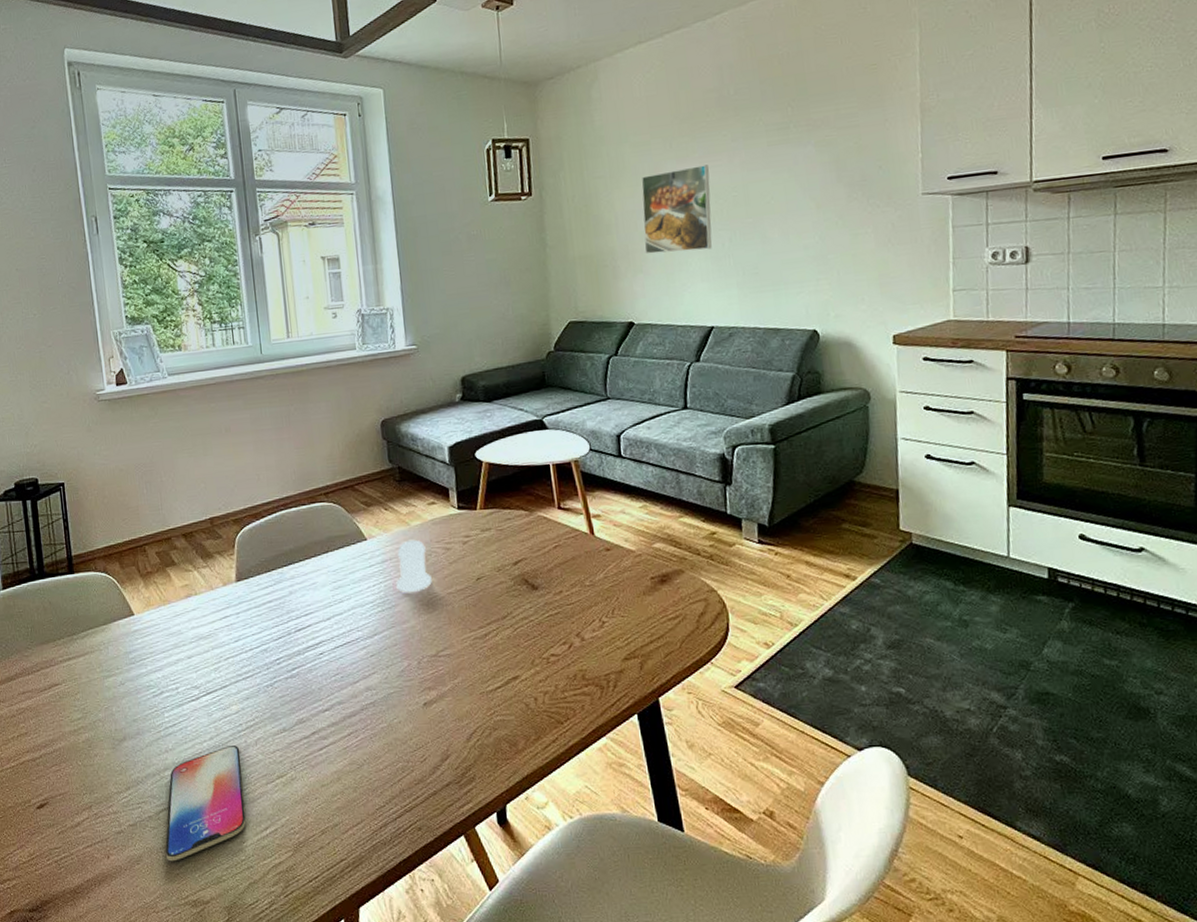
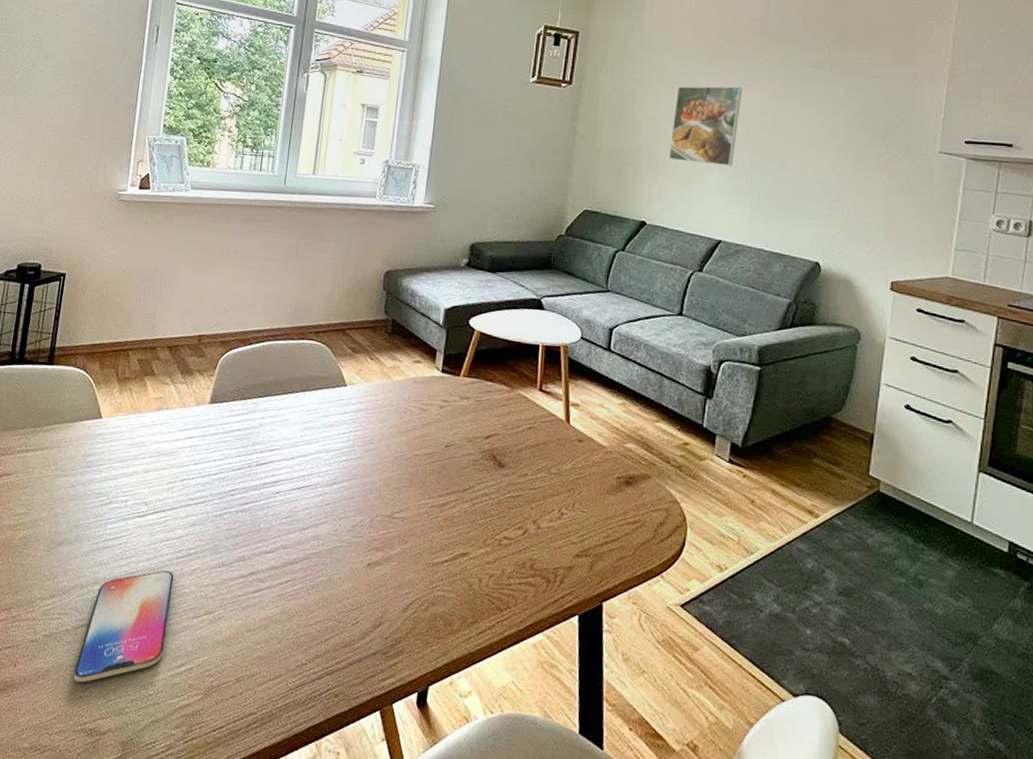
salt shaker: present [396,539,432,593] -> none [366,394,403,448]

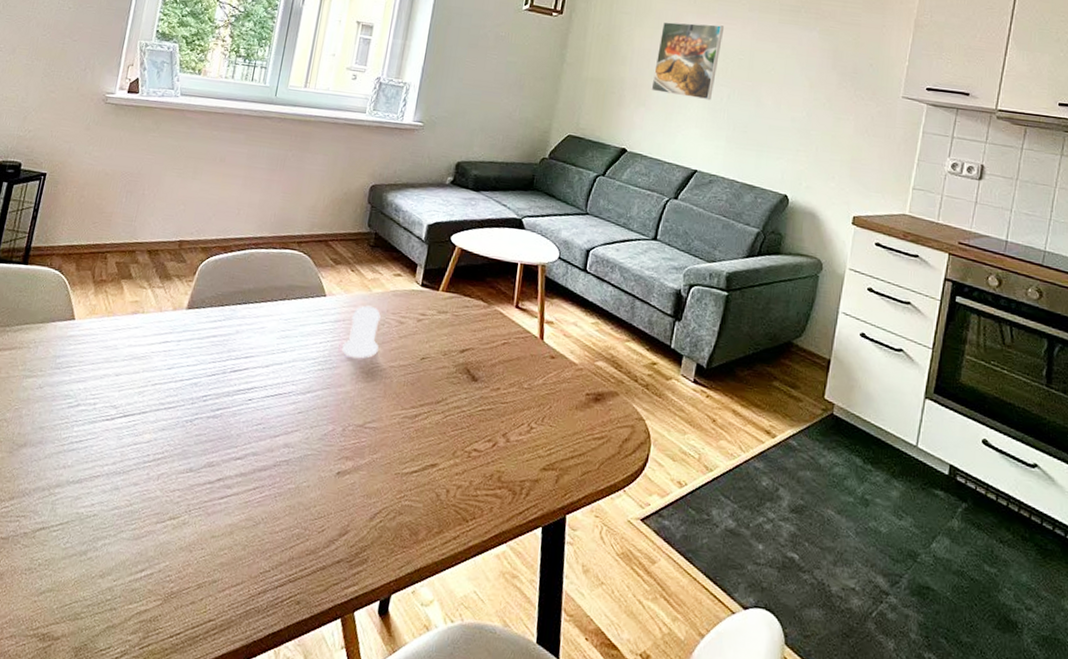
smartphone: present [73,570,174,683] -> none [28,474,140,587]
salt shaker: none [366,394,403,448] -> present [342,305,381,358]

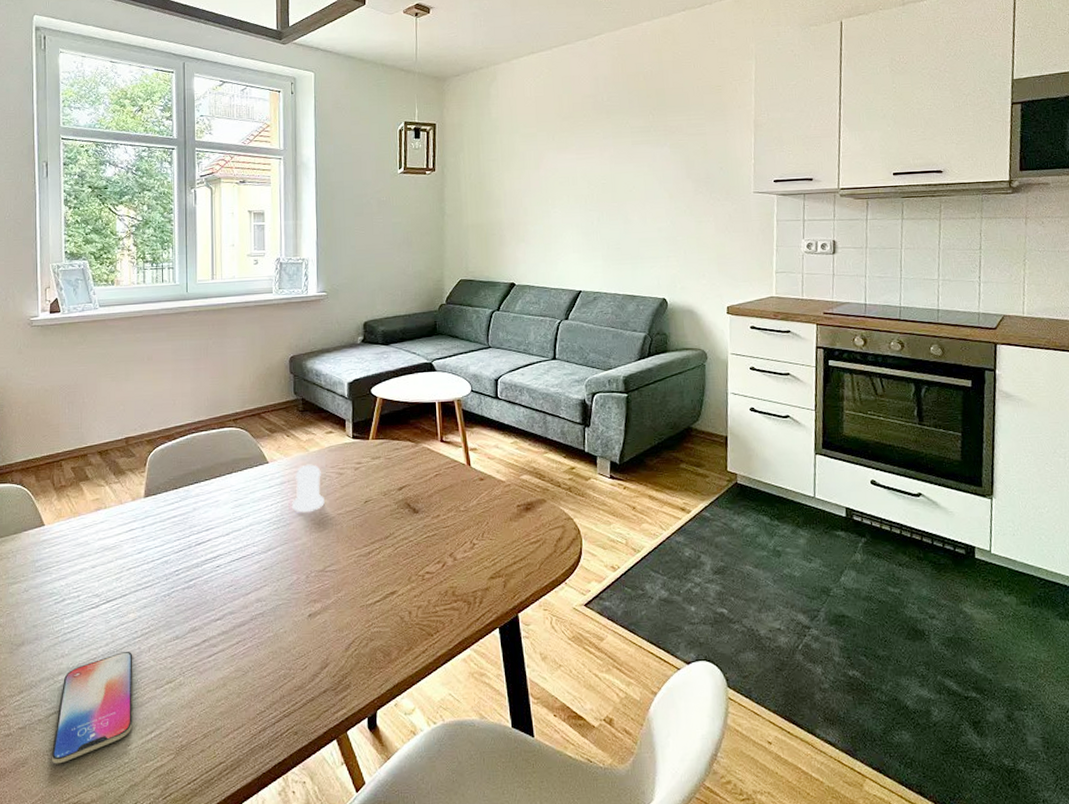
smartphone: none [28,474,140,587] -> present [51,651,133,764]
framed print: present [651,21,724,101] -> none [527,156,584,227]

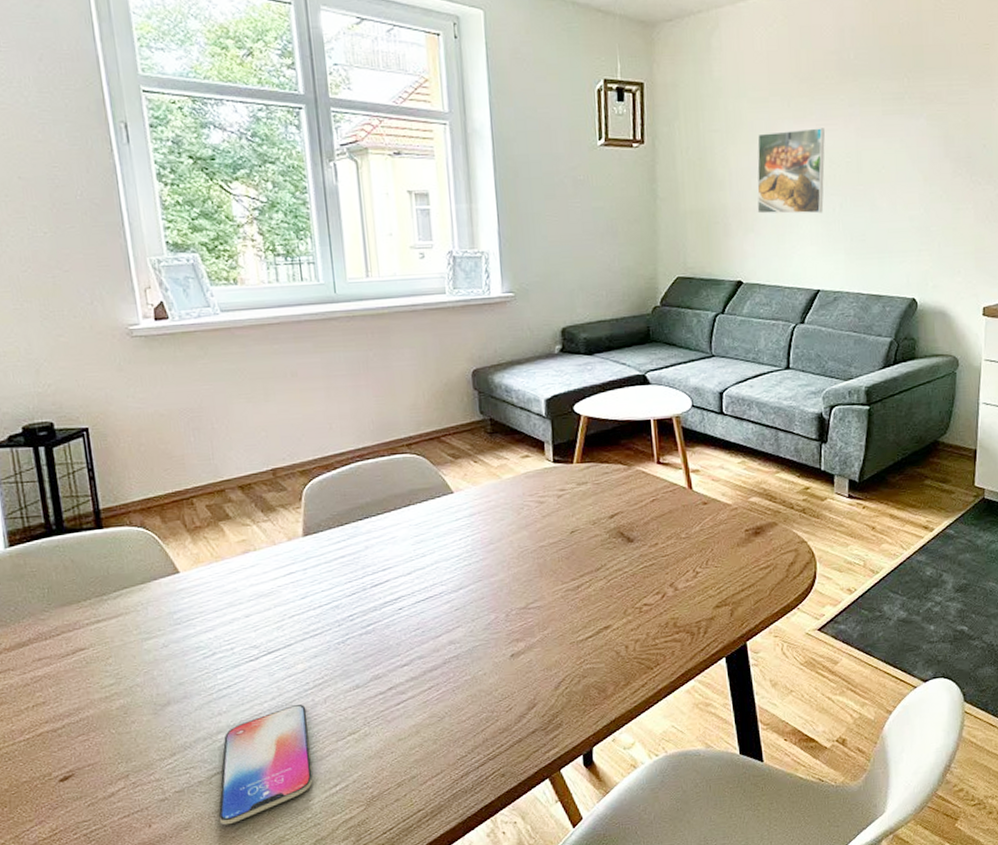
salt shaker: present [292,464,325,513] -> none [485,492,523,547]
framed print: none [527,156,584,227] -> present [757,128,825,214]

